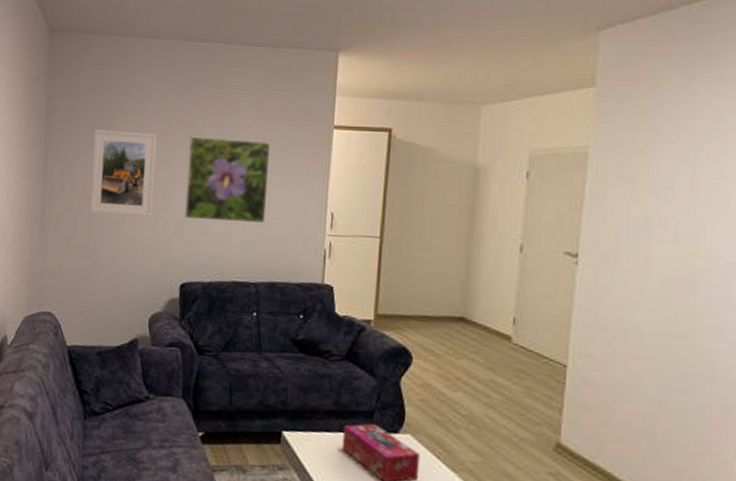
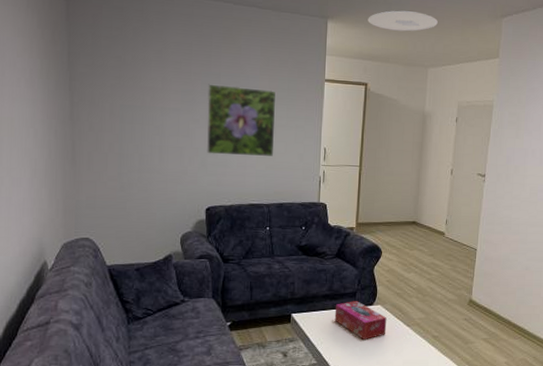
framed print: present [90,130,157,216] -> none [118,75,179,152]
ceiling light: none [393,33,495,60] -> present [368,10,438,32]

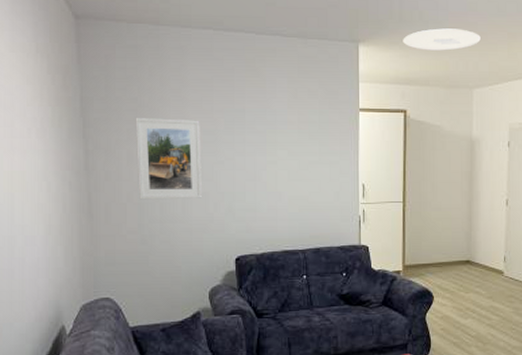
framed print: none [118,75,179,152] -> present [135,118,203,200]
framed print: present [207,84,277,157] -> none [232,121,307,198]

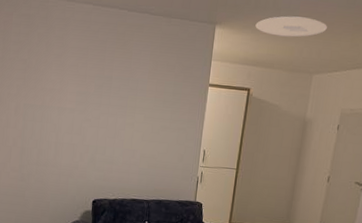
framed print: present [135,118,203,200] -> none [21,77,75,149]

